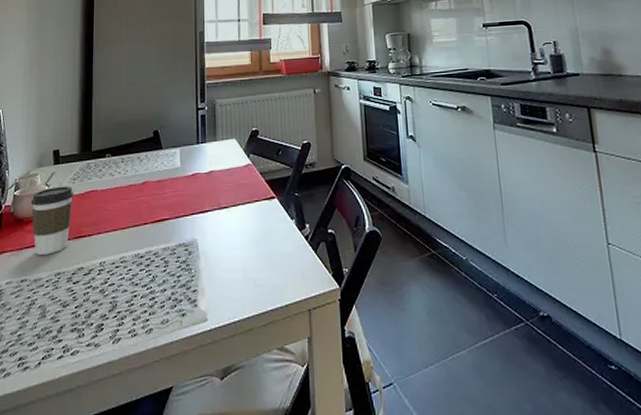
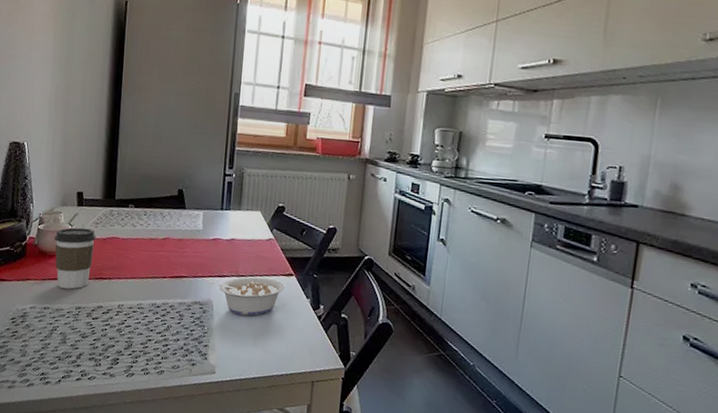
legume: none [189,205,268,250] -> present [207,277,285,316]

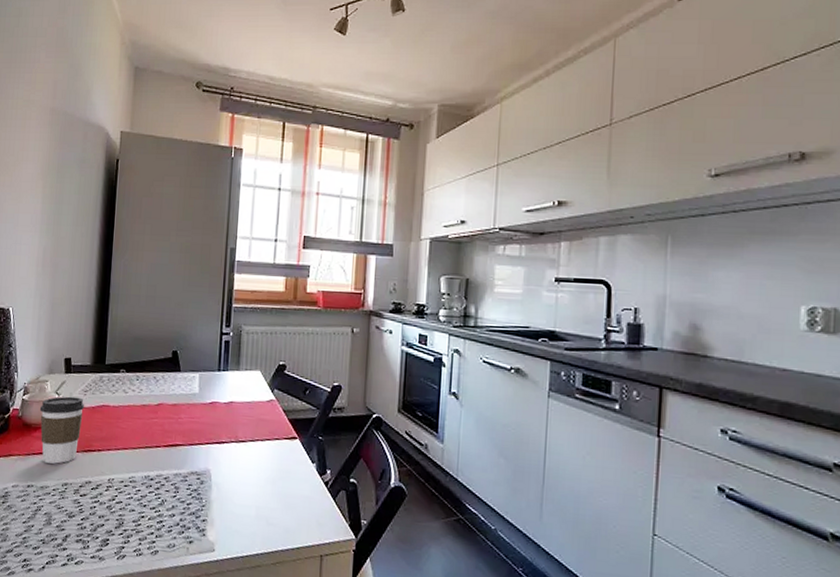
legume: present [207,277,285,316] -> none [204,442,288,486]

